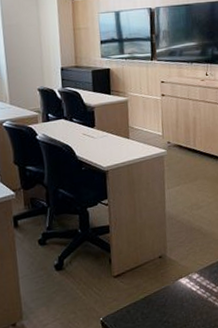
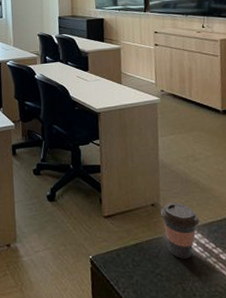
coffee cup: none [167,251,202,303] -> present [160,202,200,259]

